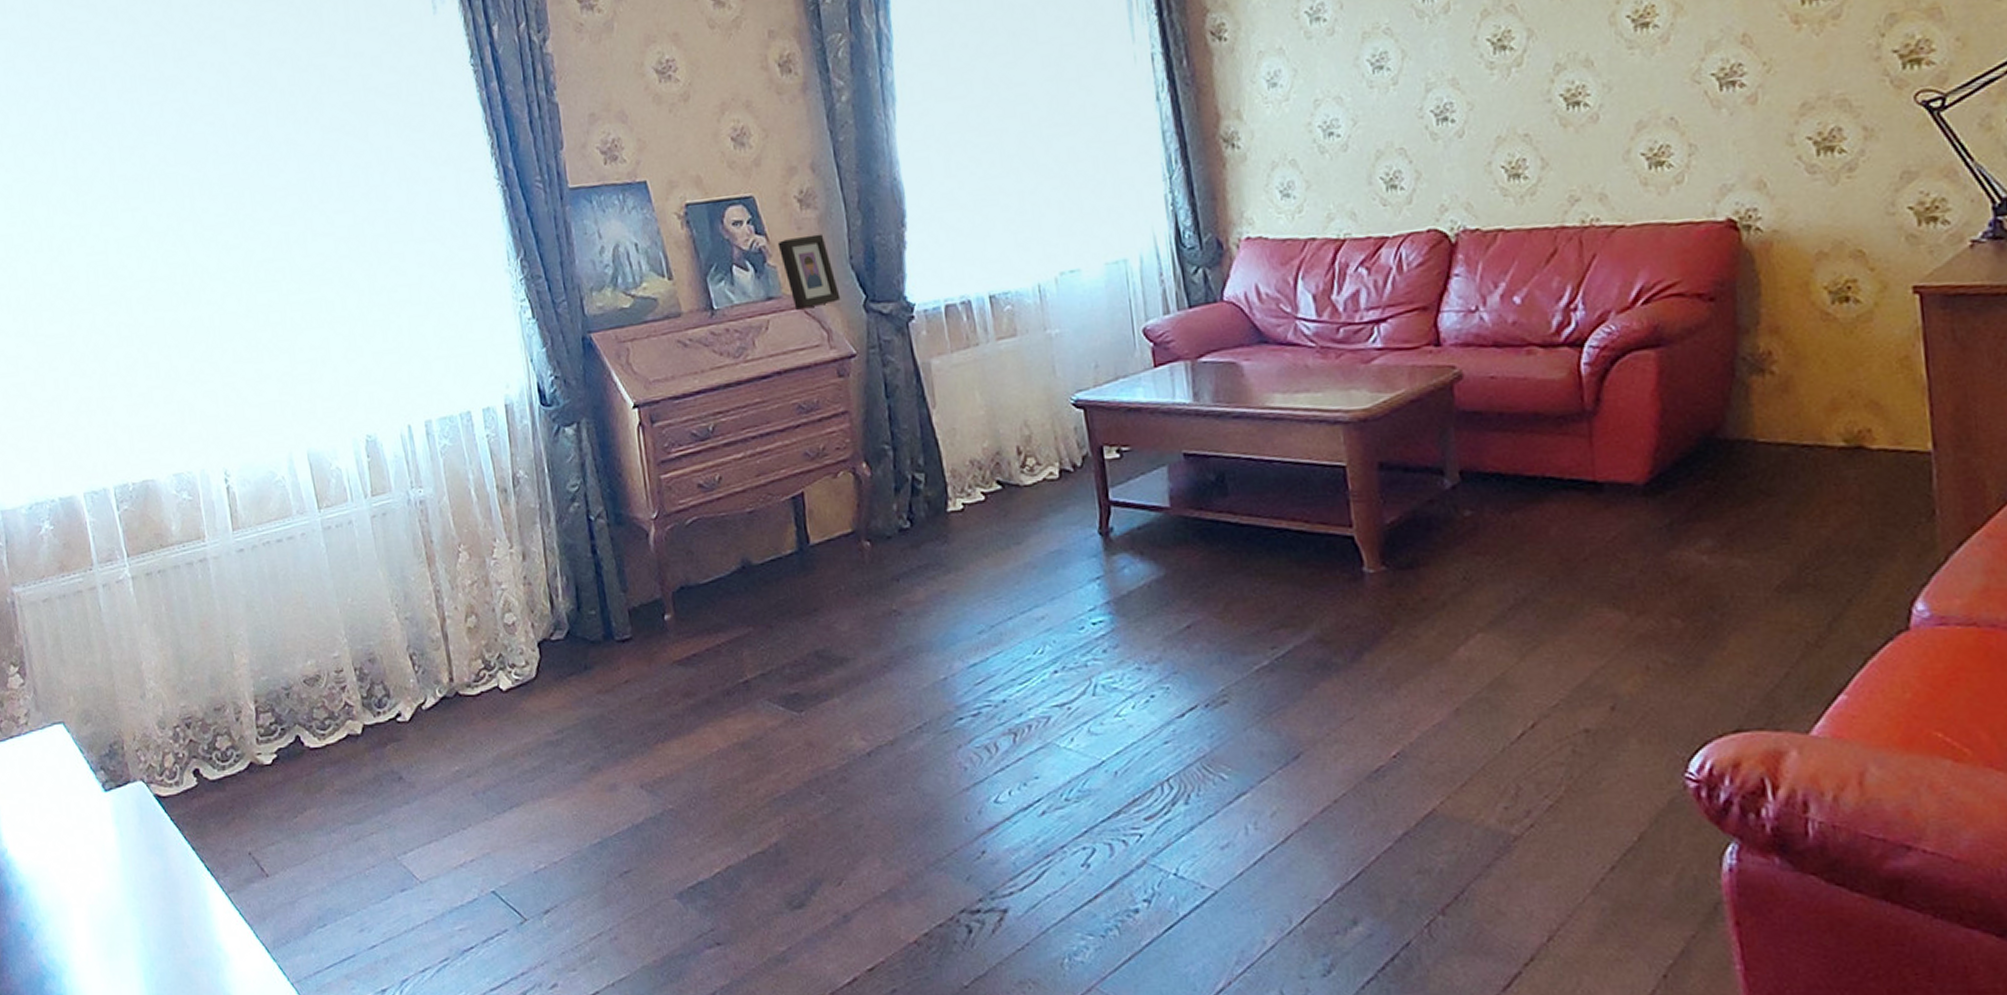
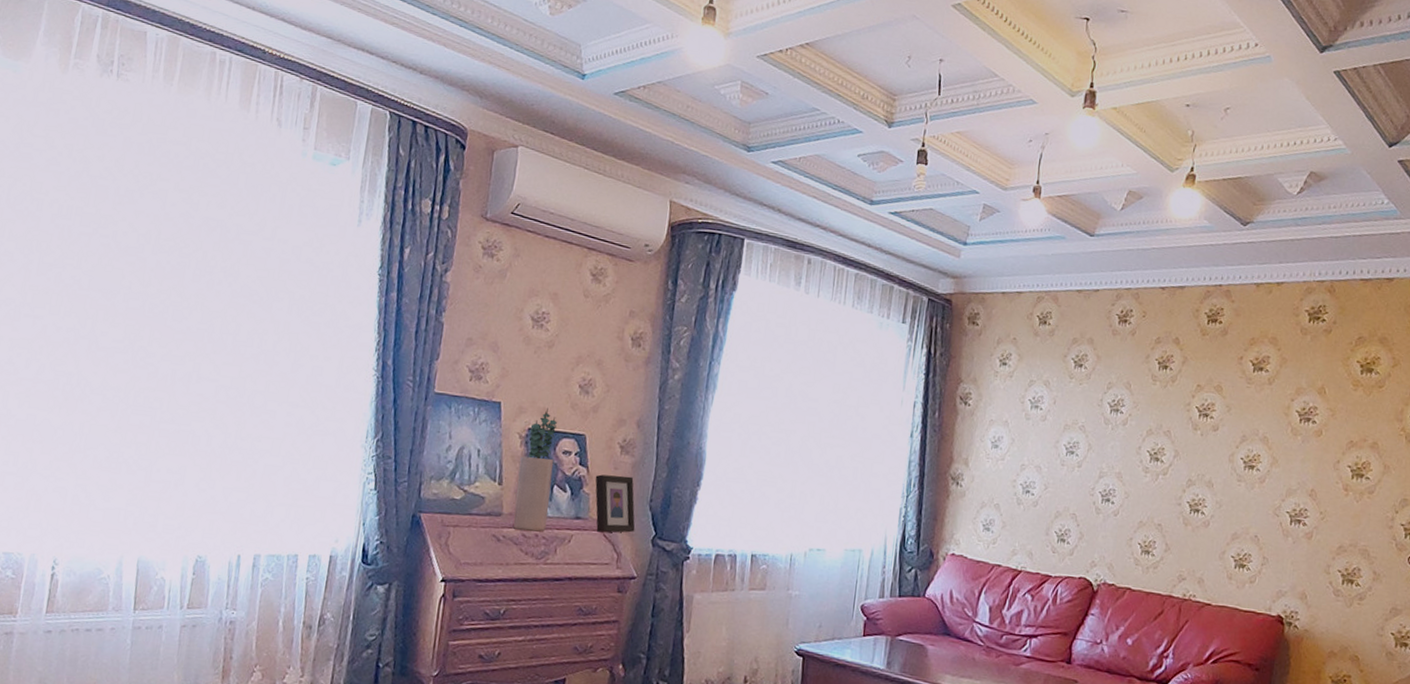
vase: none [684,173,736,329] -> present [512,407,557,532]

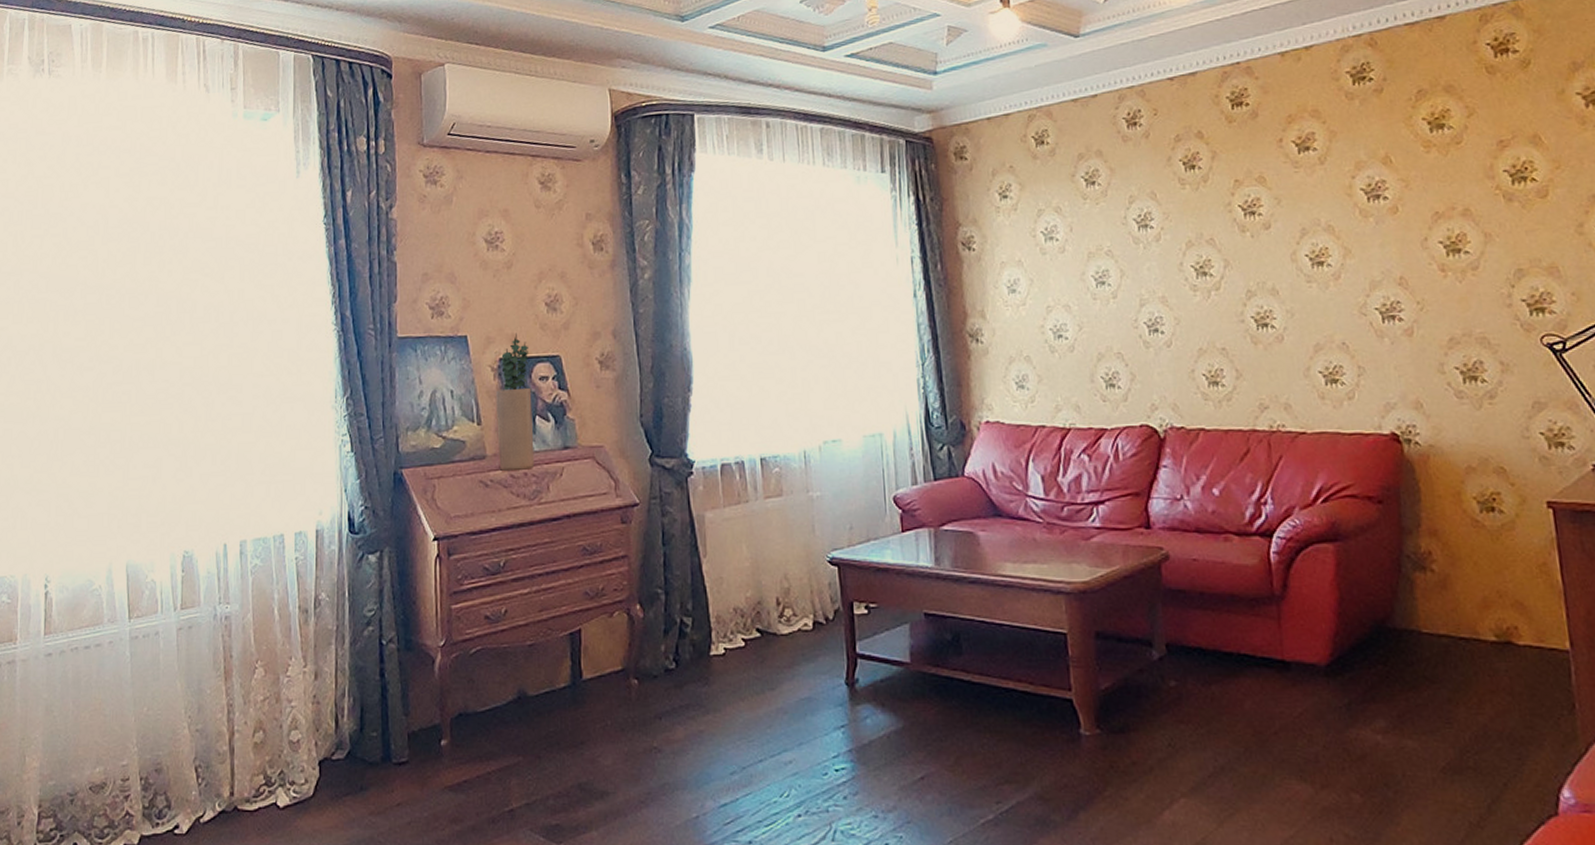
picture frame: present [595,474,636,533] -> none [577,393,629,460]

